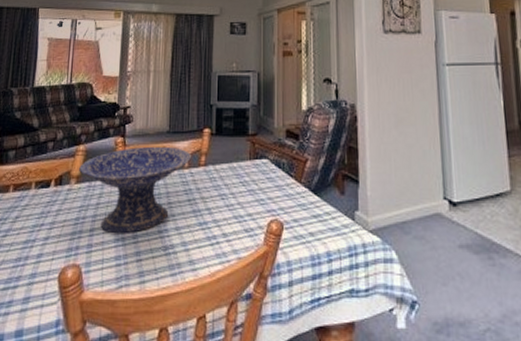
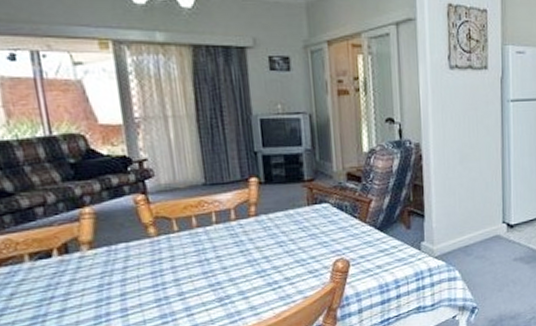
decorative bowl: present [79,146,191,234] -> none [89,200,238,295]

